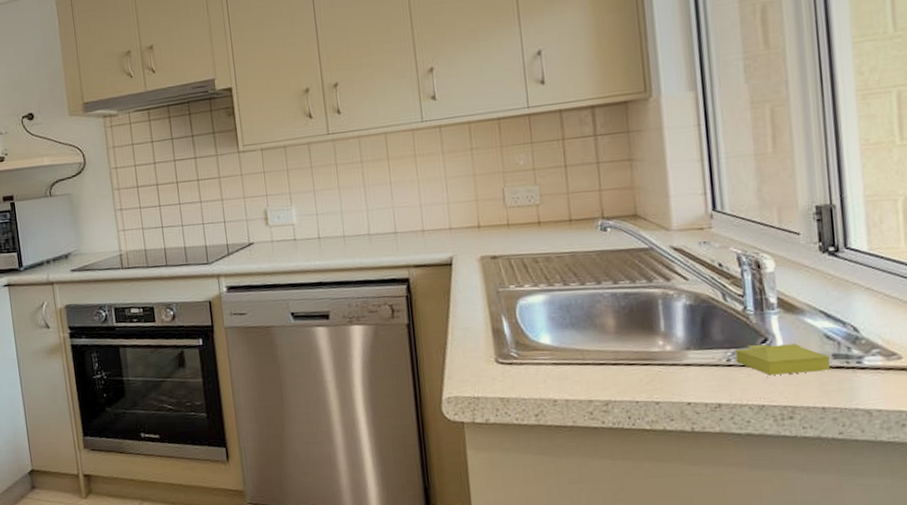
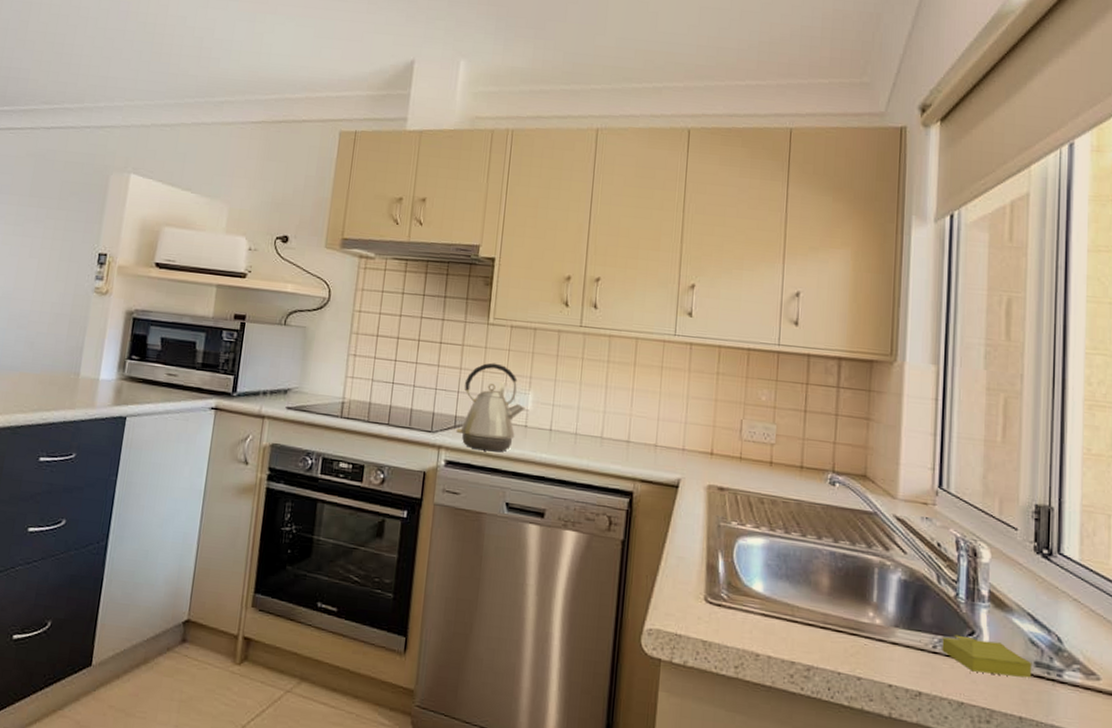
kettle: none [229,187,291,271] -> present [456,362,525,452]

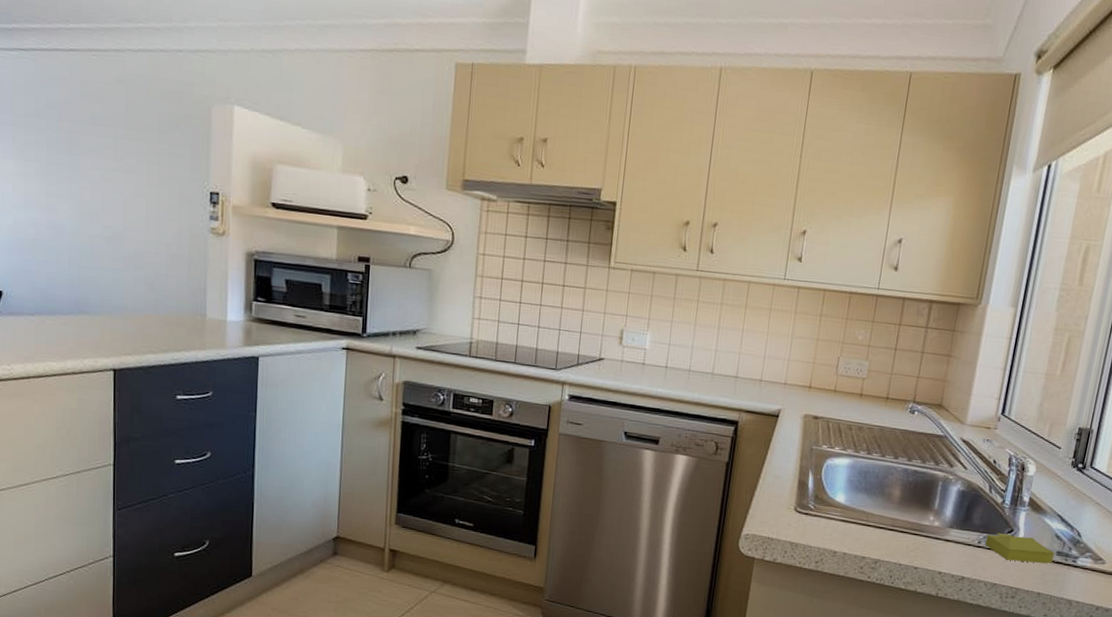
kettle: present [456,362,525,452] -> none [579,305,644,387]

